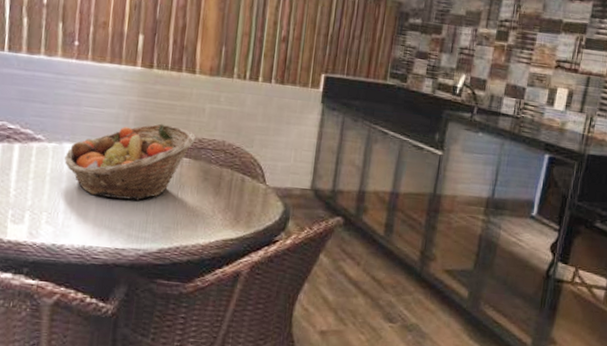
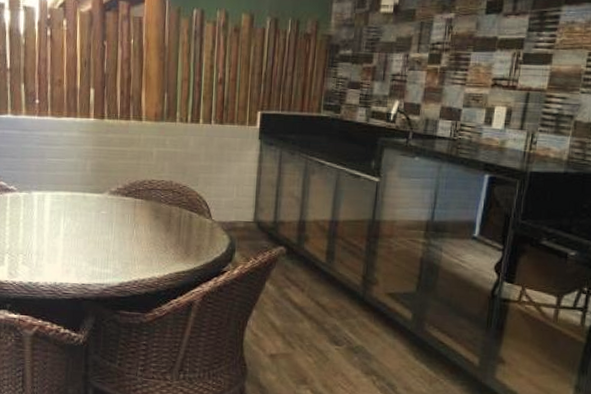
fruit basket: present [64,123,196,201] -> none [34,169,146,240]

